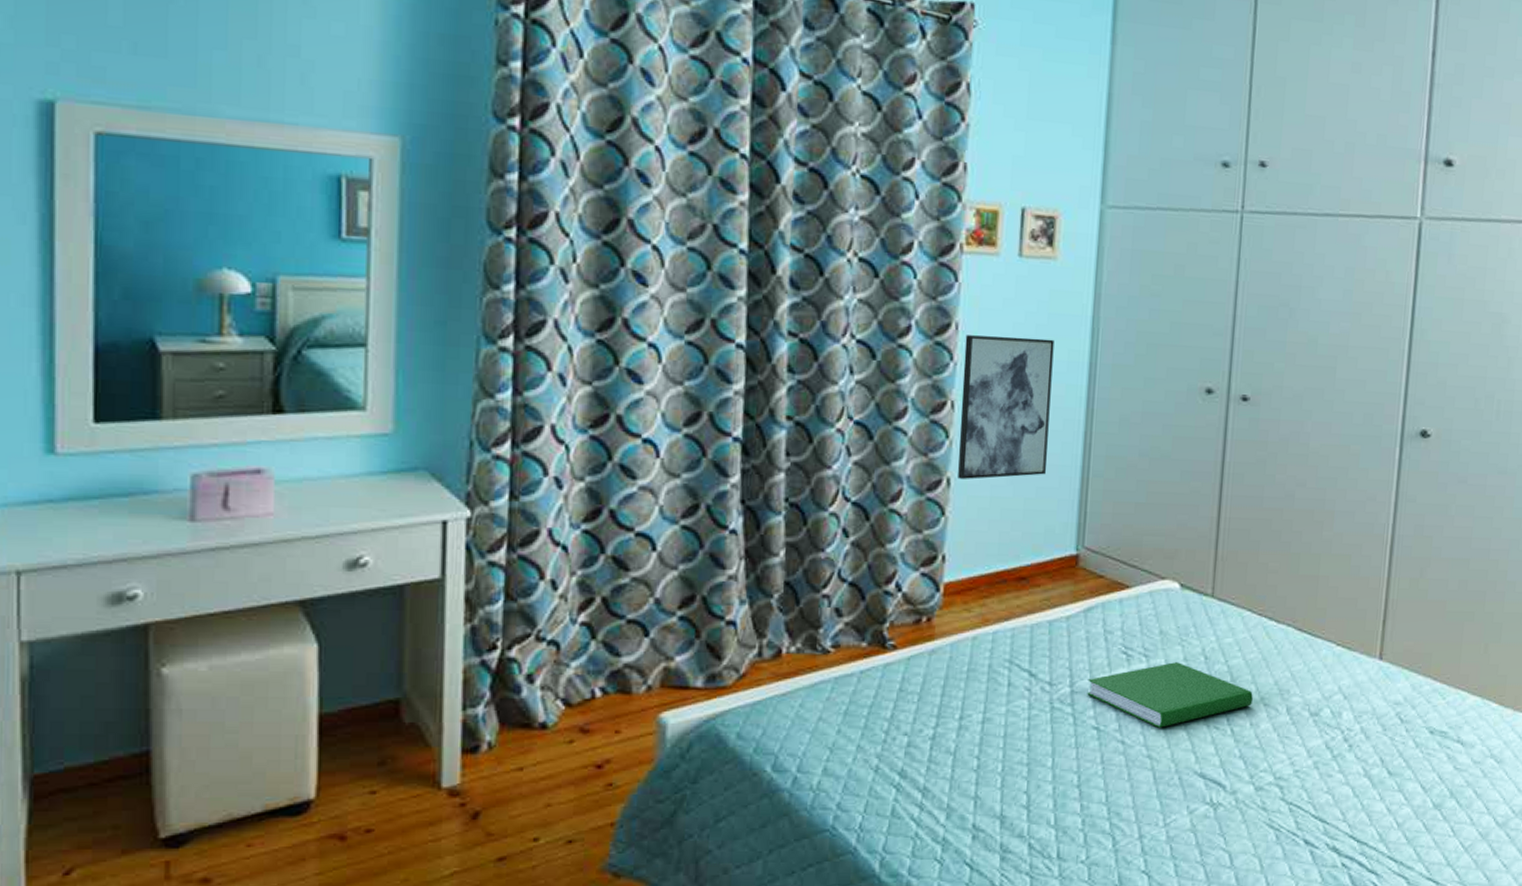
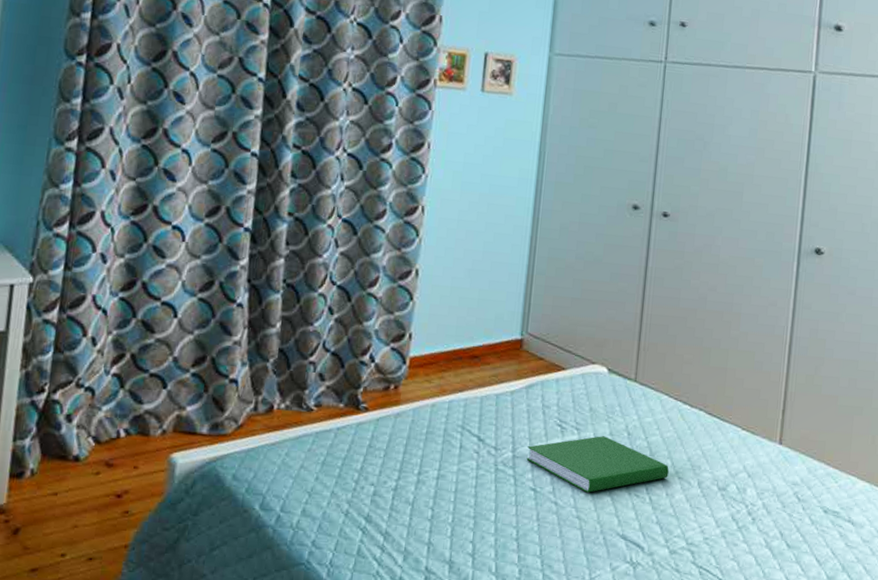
wall art: present [958,335,1055,480] -> none [425,153,508,272]

